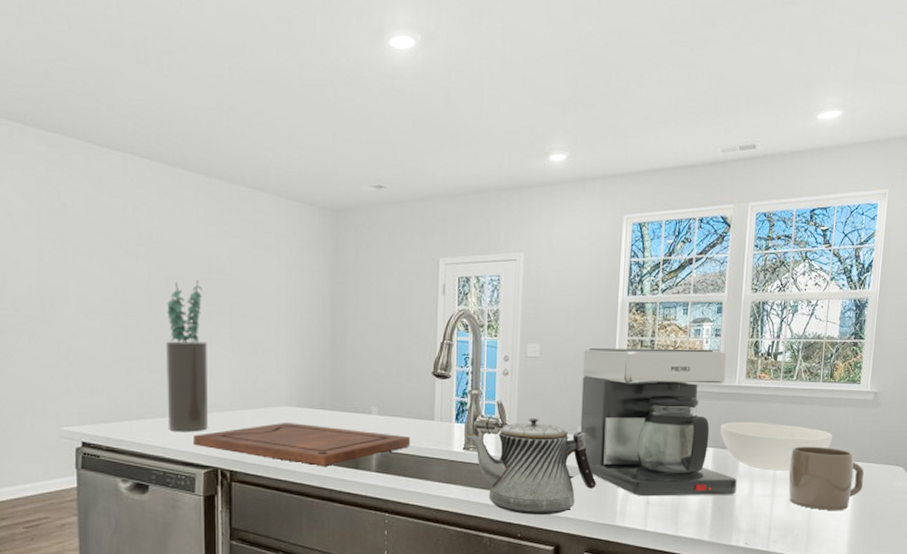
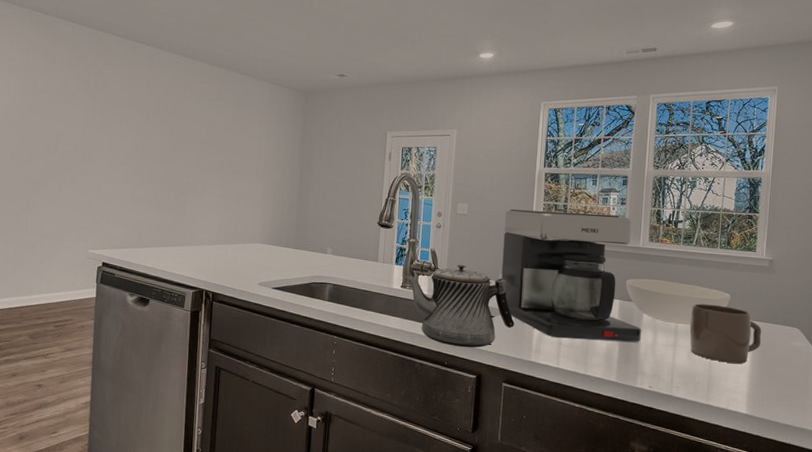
vase: present [166,280,209,432] -> none [167,143,202,260]
cutting board: present [193,422,411,466] -> none [186,256,358,294]

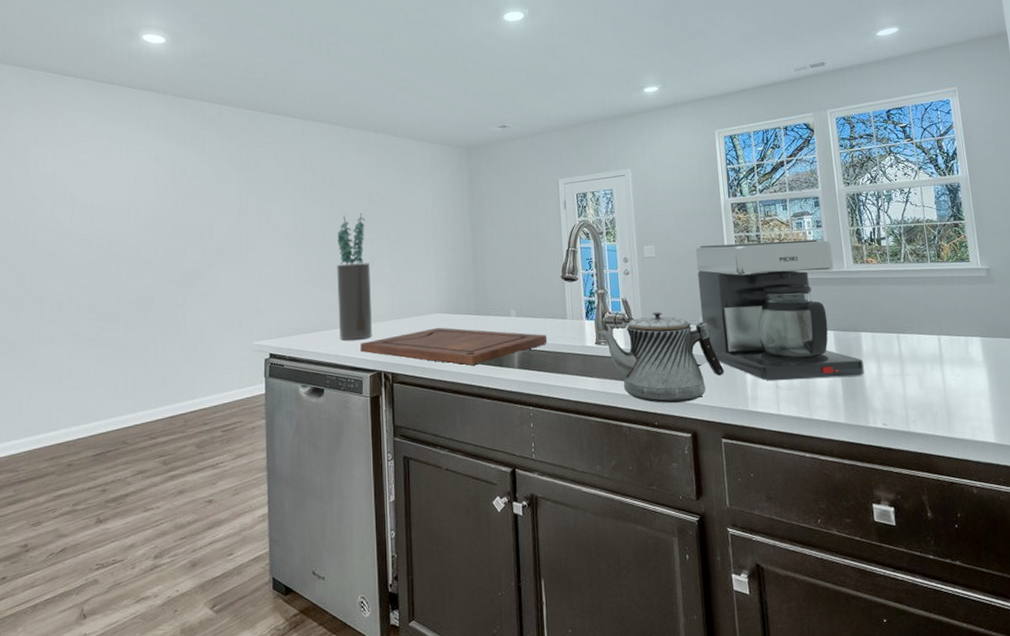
vase: none [167,143,202,260] -> present [337,213,373,341]
cutting board: none [186,256,358,294] -> present [360,327,548,366]
bowl: present [626,278,731,326] -> none [837,303,953,351]
mug: present [689,303,761,364] -> none [913,324,996,388]

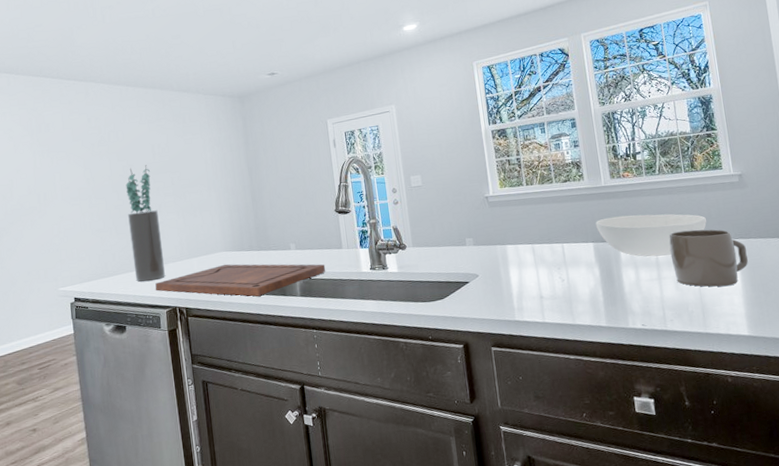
teapot: present [594,311,724,404] -> none [368,236,492,319]
coffee maker: present [695,239,864,381] -> none [459,158,623,293]
bowl: none [837,303,953,351] -> present [595,213,707,257]
mug: none [913,324,996,388] -> present [669,229,749,287]

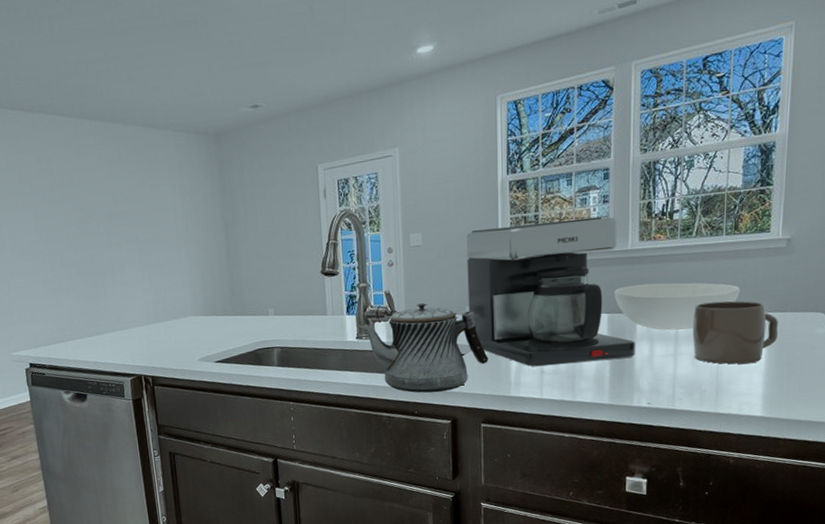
vase: present [126,165,165,283] -> none [83,215,129,348]
cutting board: present [155,264,326,297] -> none [118,329,307,366]
teapot: none [368,236,492,319] -> present [355,302,488,393]
coffee maker: none [459,158,623,293] -> present [466,216,635,367]

